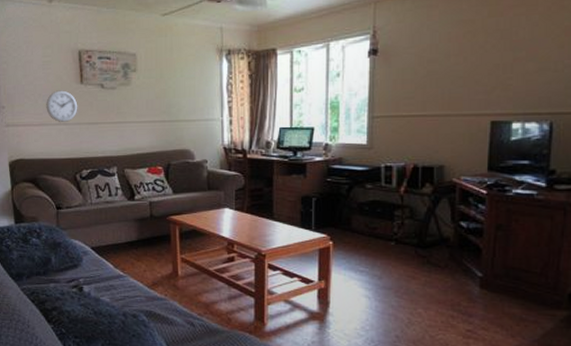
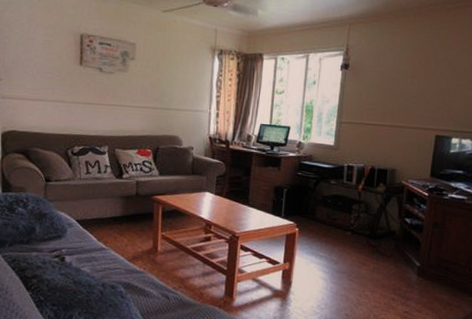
wall clock: present [46,90,78,122] -> none [44,69,76,100]

